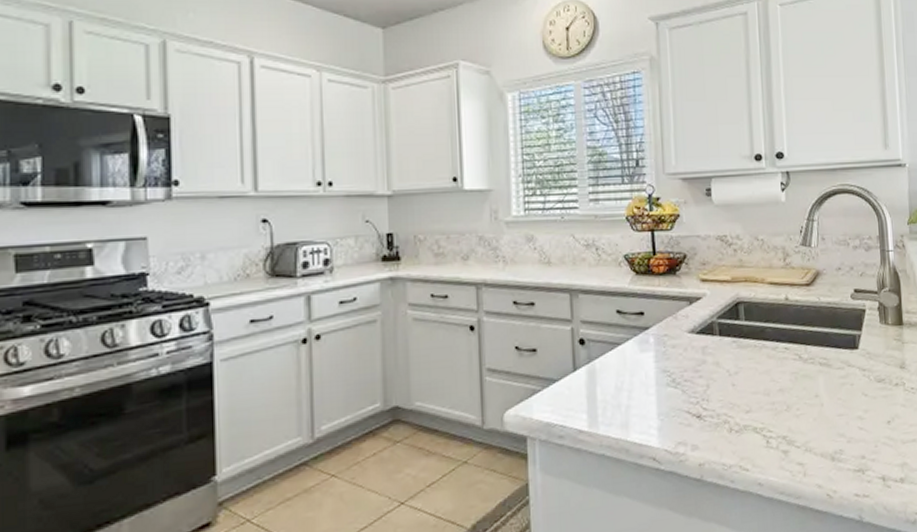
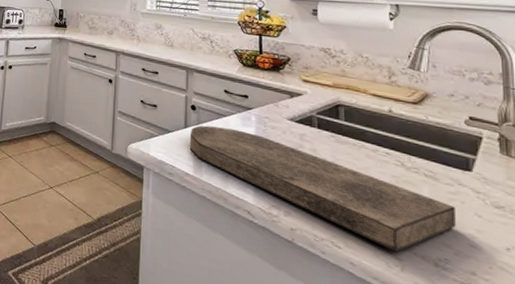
cutting board: none [580,358,847,458] -> present [189,125,456,253]

